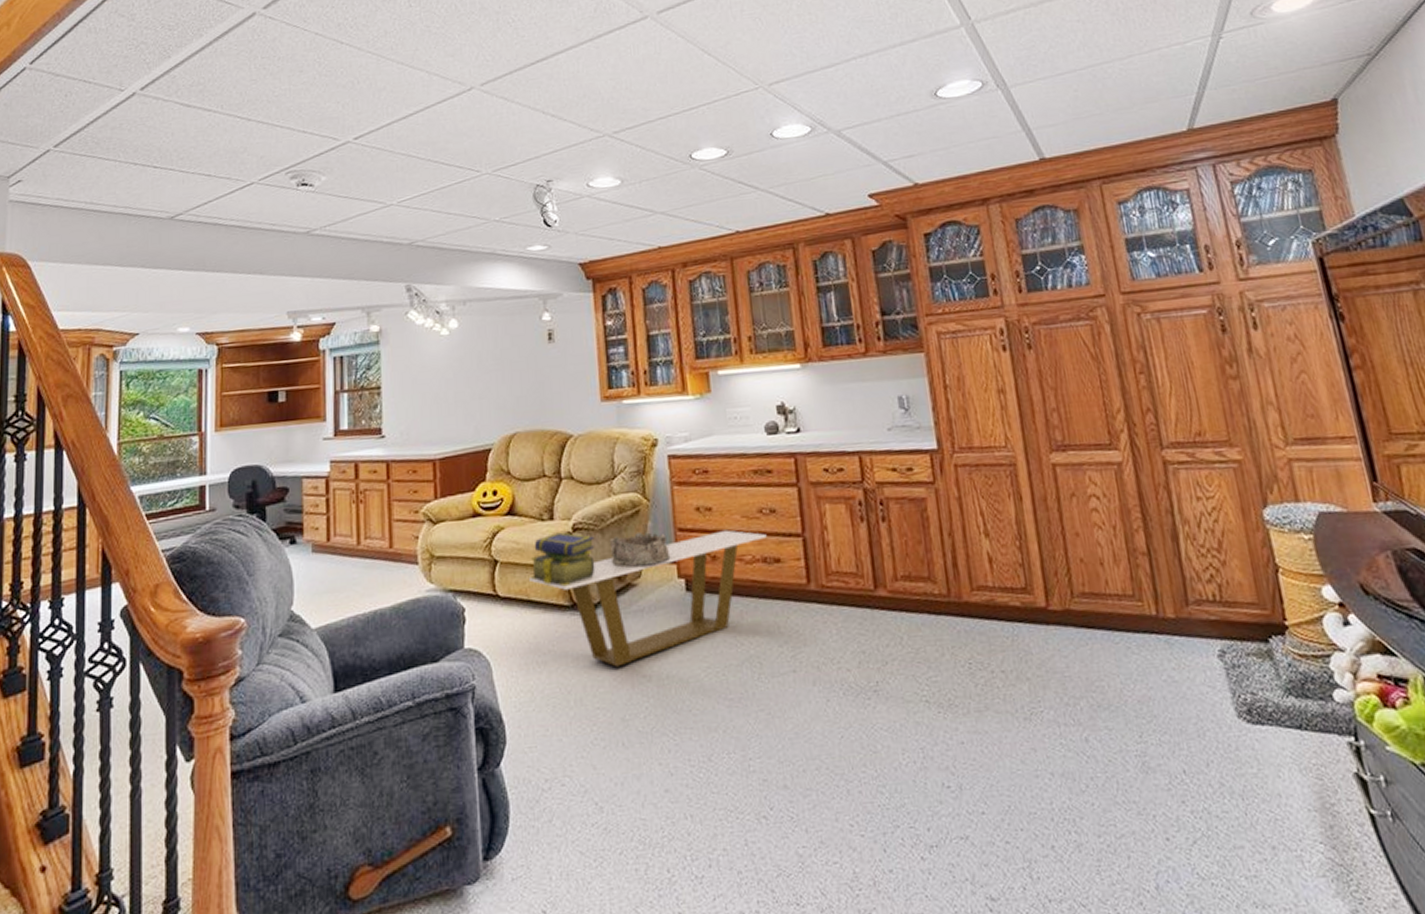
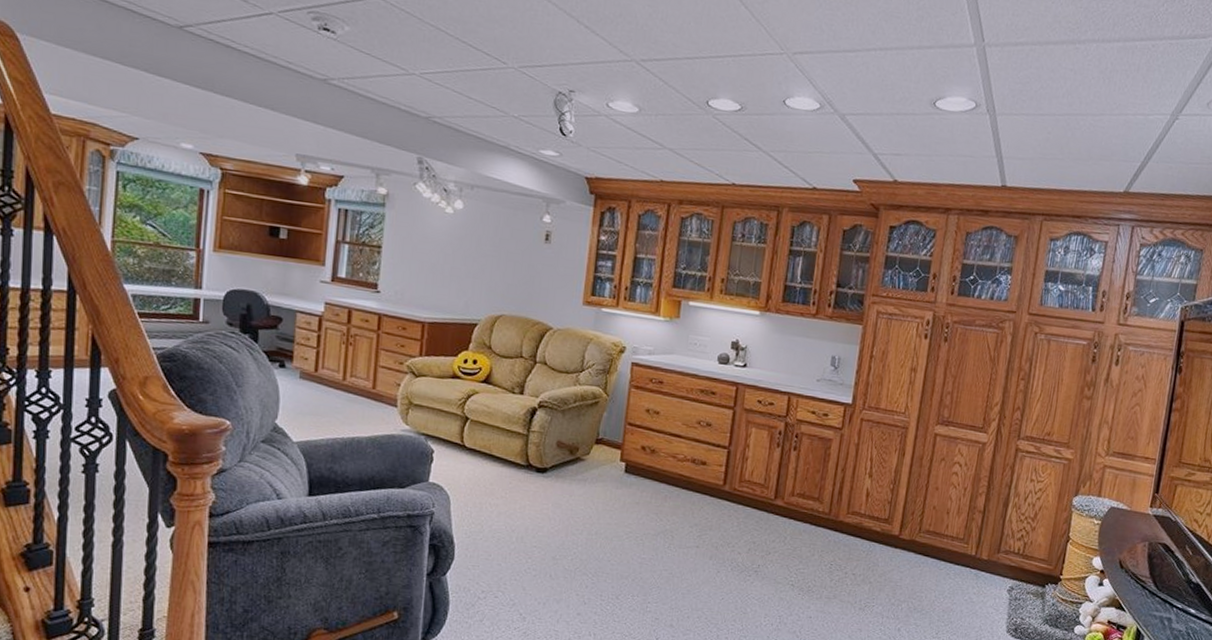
coffee table: present [528,529,767,667] -> none [493,431,700,519]
stack of books: present [530,532,596,587] -> none [496,405,556,450]
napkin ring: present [609,532,671,568] -> none [566,419,618,448]

